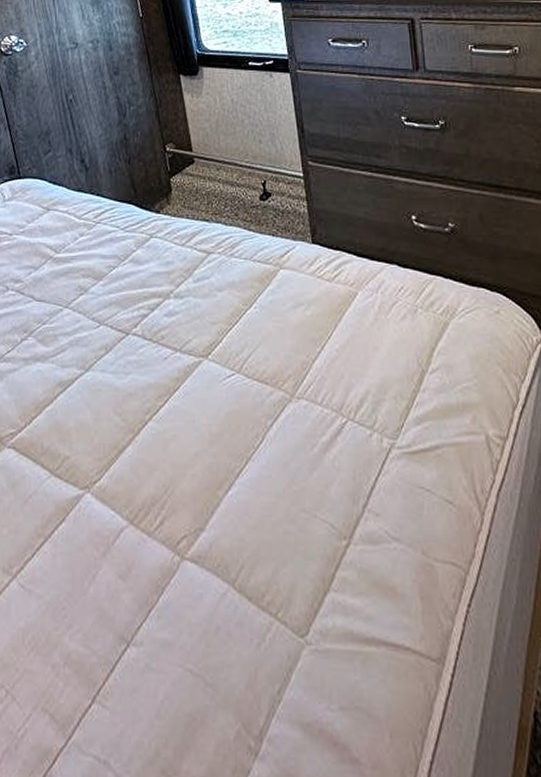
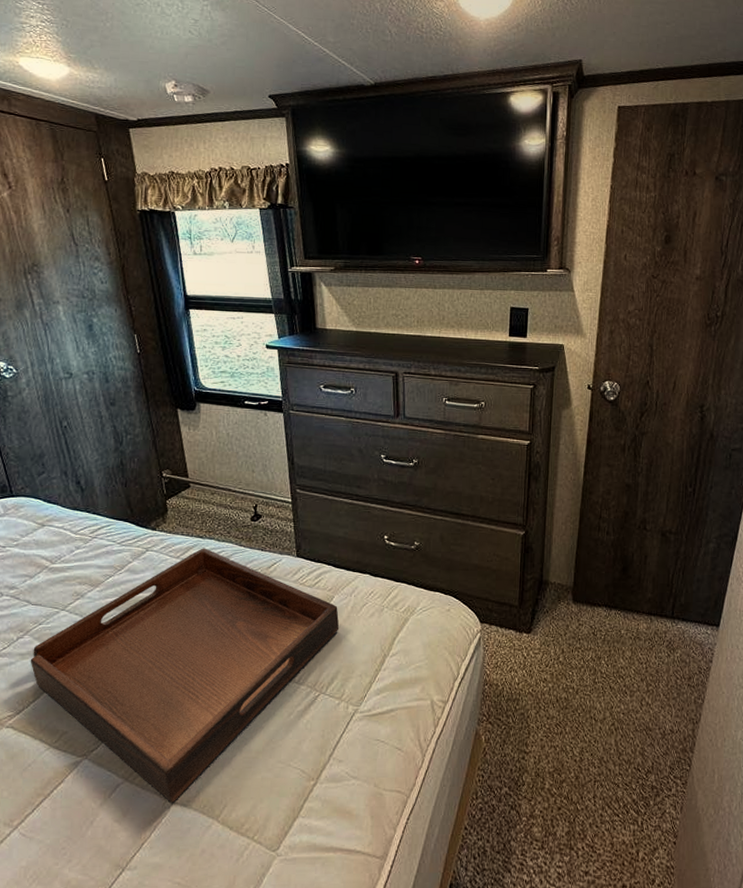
serving tray: none [33,233,366,558] -> present [30,548,340,803]

